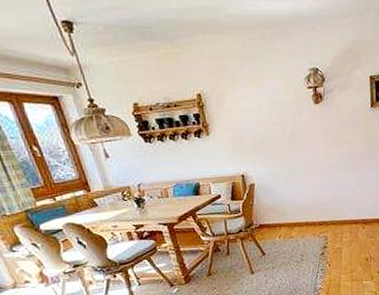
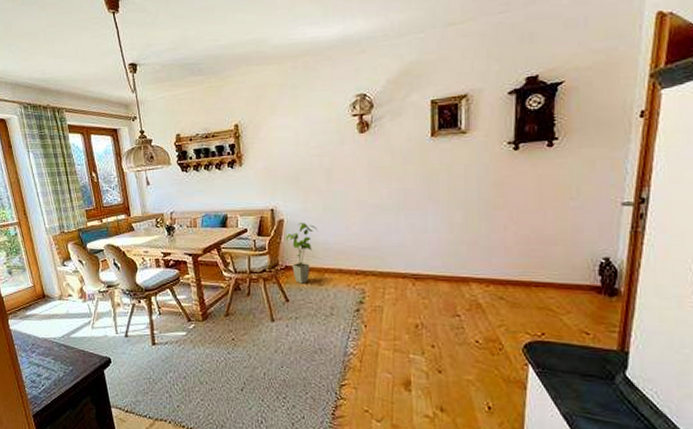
house plant: none [257,185,286,239] -> present [285,223,318,284]

